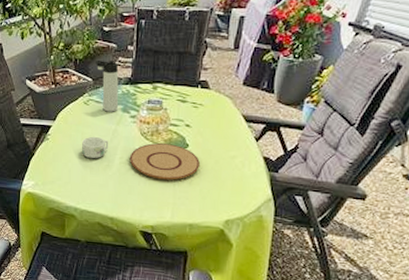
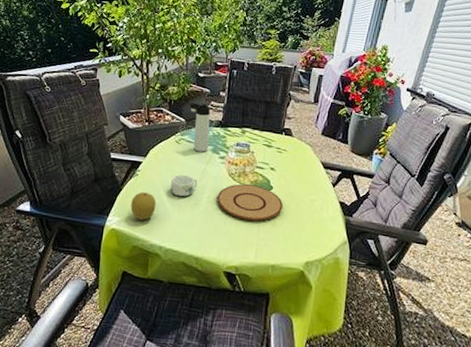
fruit: none [44,155,69,184] -> present [131,191,156,221]

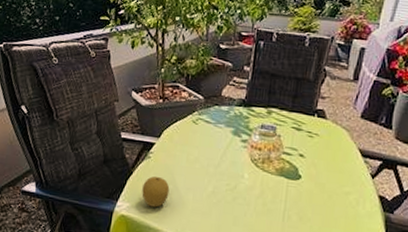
mug: present [171,174,198,196] -> none [186,158,216,183]
thermos bottle: present [189,103,211,152] -> none [208,78,233,134]
plate: present [216,184,283,221] -> none [236,171,312,214]

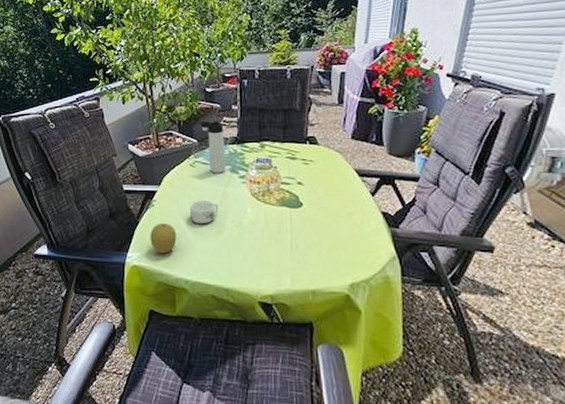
mug: none [186,158,216,183] -> present [190,200,219,223]
thermos bottle: none [208,78,233,134] -> present [200,121,225,173]

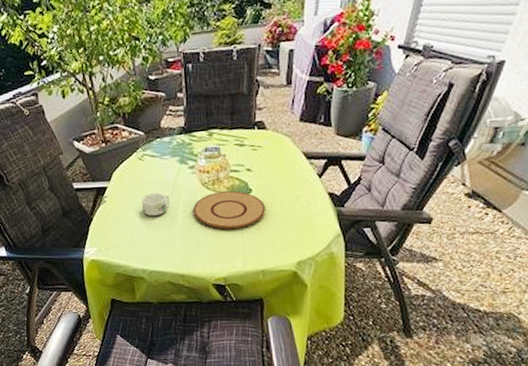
fruit: present [150,222,177,254] -> none [105,217,131,247]
thermos bottle: present [200,121,225,173] -> none [145,111,174,166]
plate: none [241,203,316,243] -> present [193,191,265,229]

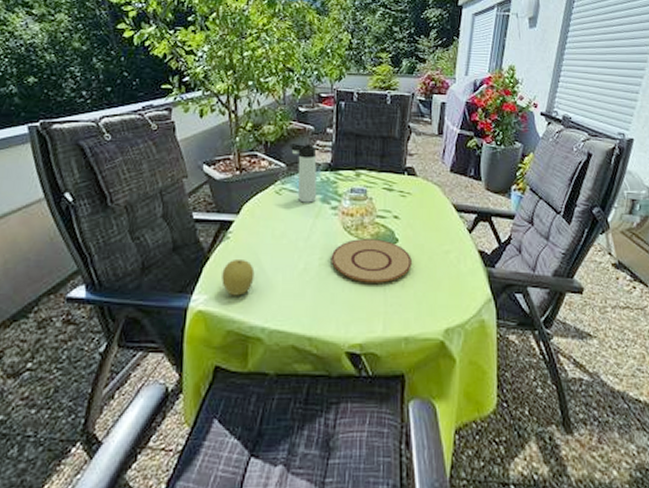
fruit: none [105,217,131,247] -> present [222,258,255,296]
mug: present [142,192,170,216] -> none [272,232,306,260]
thermos bottle: none [145,111,174,166] -> present [290,144,317,203]

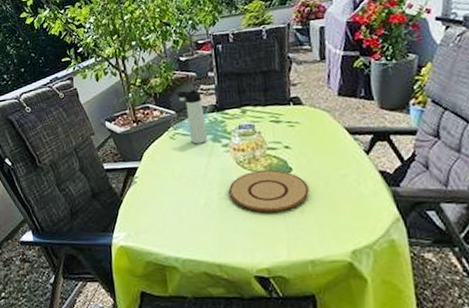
fruit: present [222,258,255,296] -> none [135,199,163,232]

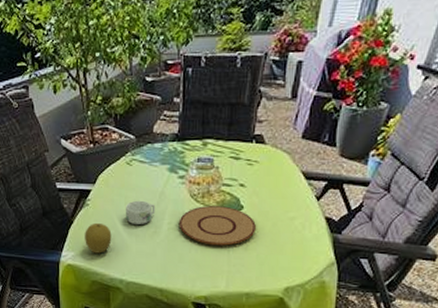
fruit: none [135,199,163,232] -> present [85,222,112,254]
mug: none [173,172,204,198] -> present [126,200,155,224]
thermos bottle: present [176,90,207,144] -> none [138,115,164,173]

